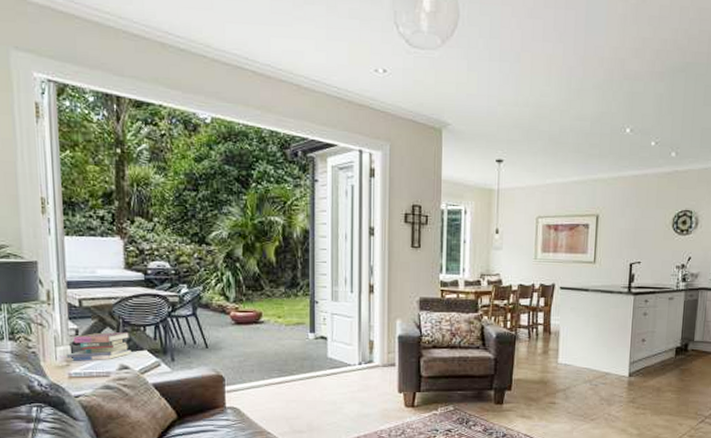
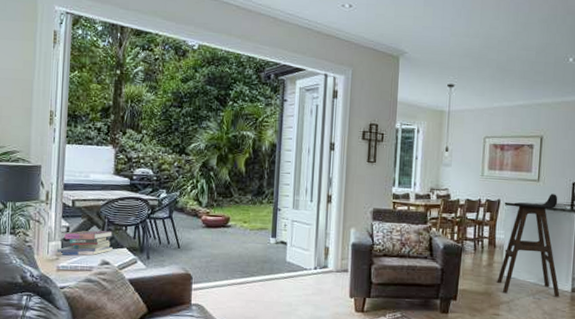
bar stool: none [552,276,617,383] -> present [497,194,560,297]

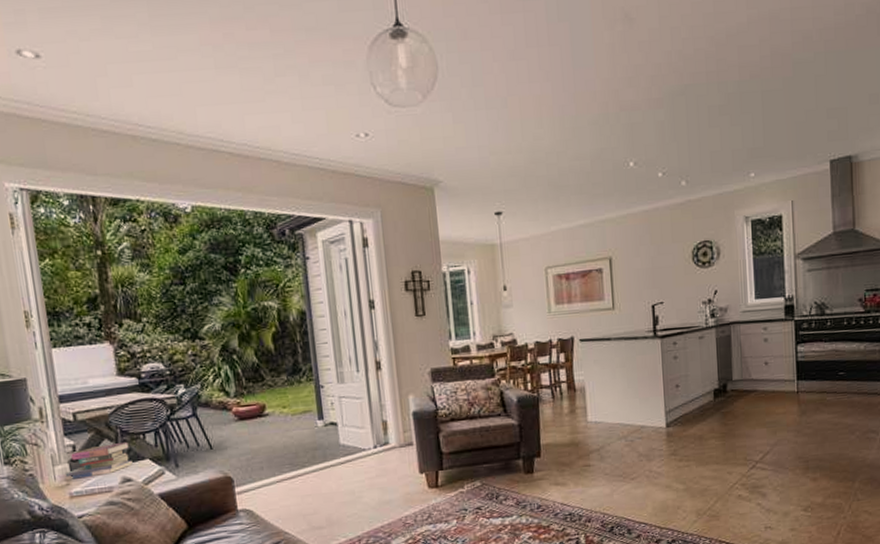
bar stool: present [497,194,560,297] -> none [582,321,654,441]

